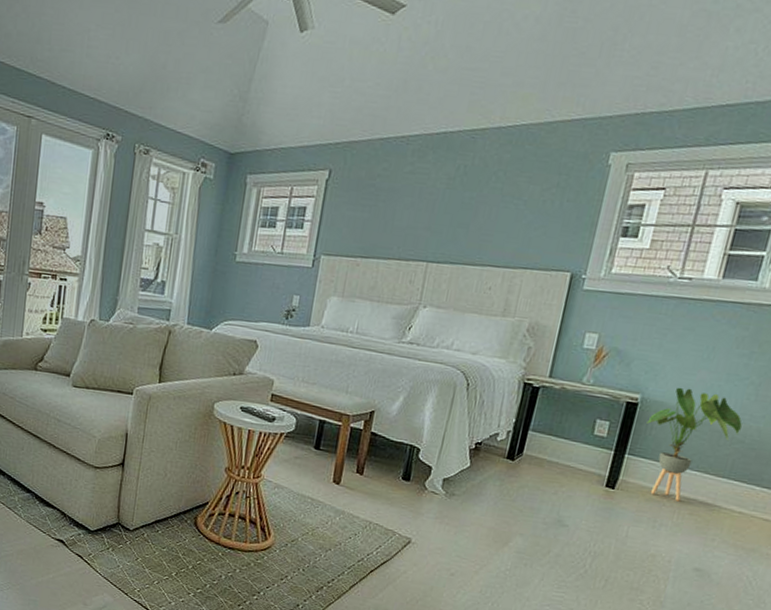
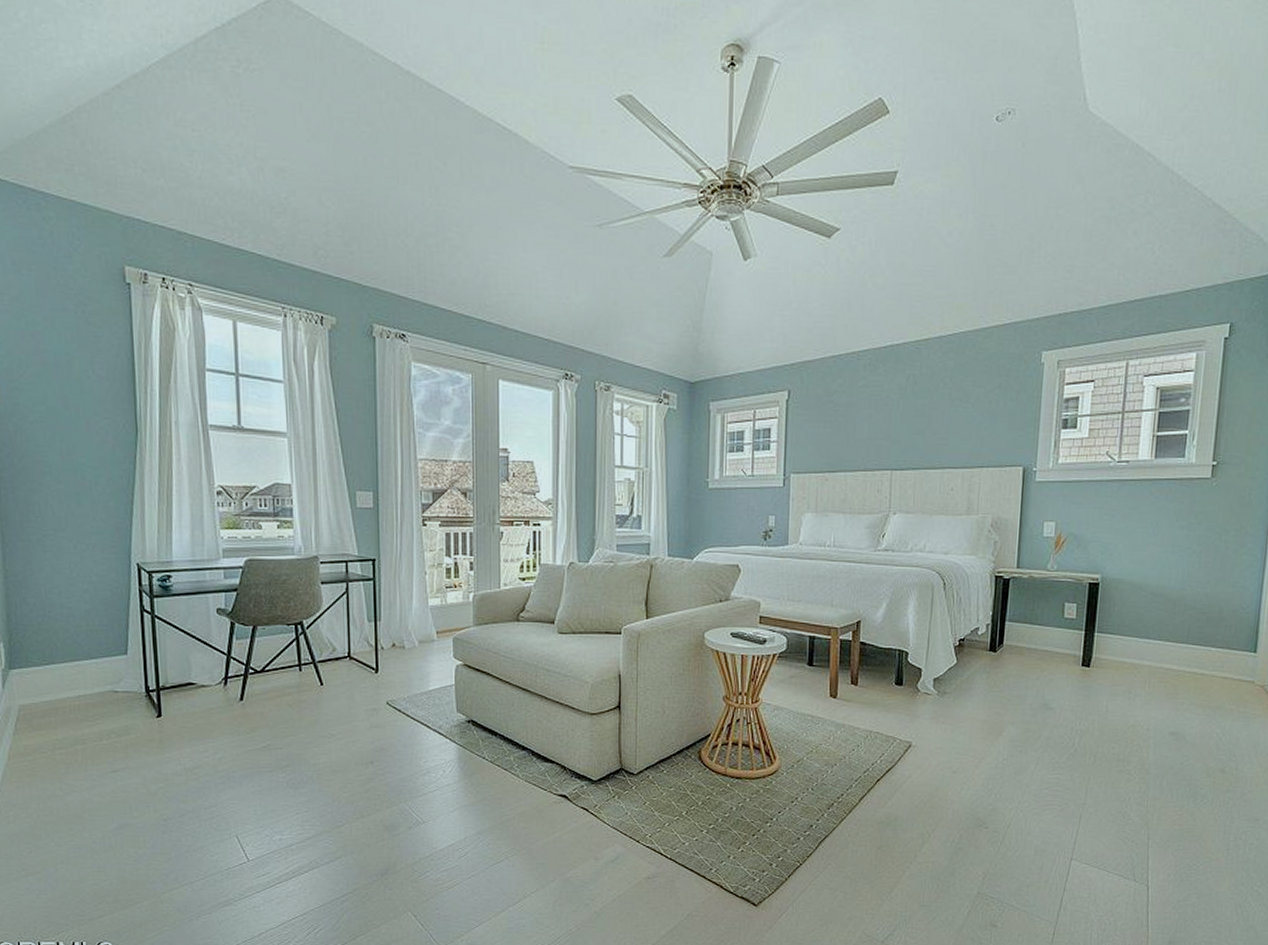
house plant: present [647,387,742,502] -> none [1109,563,1191,671]

